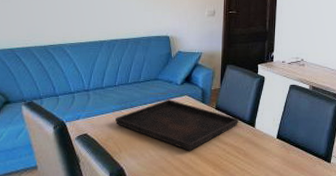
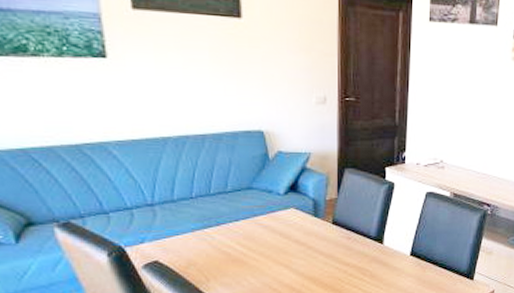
serving tray: present [115,100,239,151] -> none [197,214,364,275]

